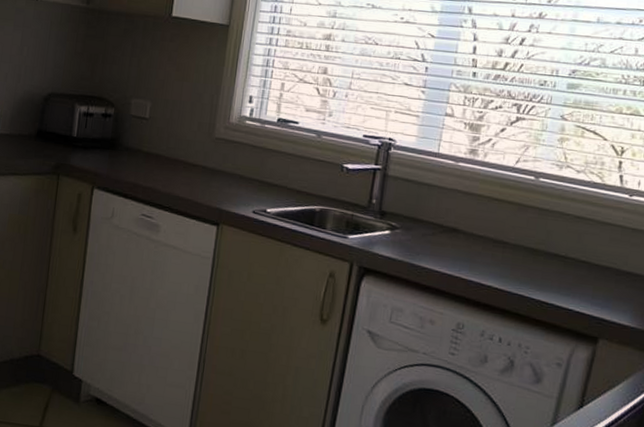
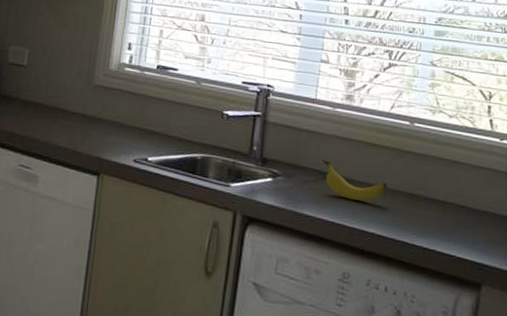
banana: none [441,214,508,255] -> present [321,160,387,201]

